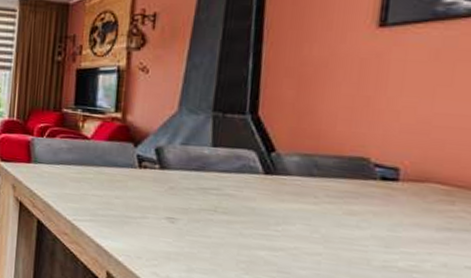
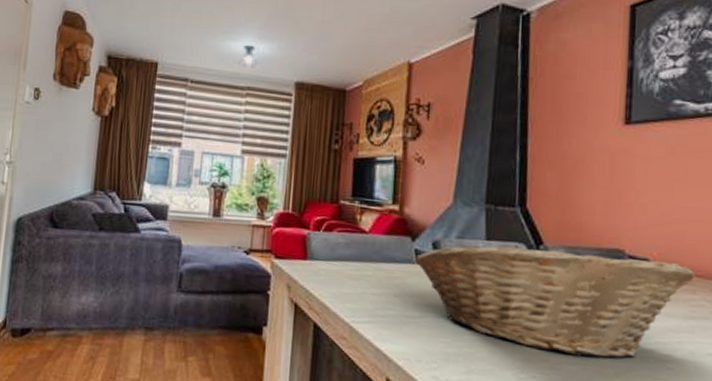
fruit basket: none [136,152,456,266] -> present [414,245,695,359]

